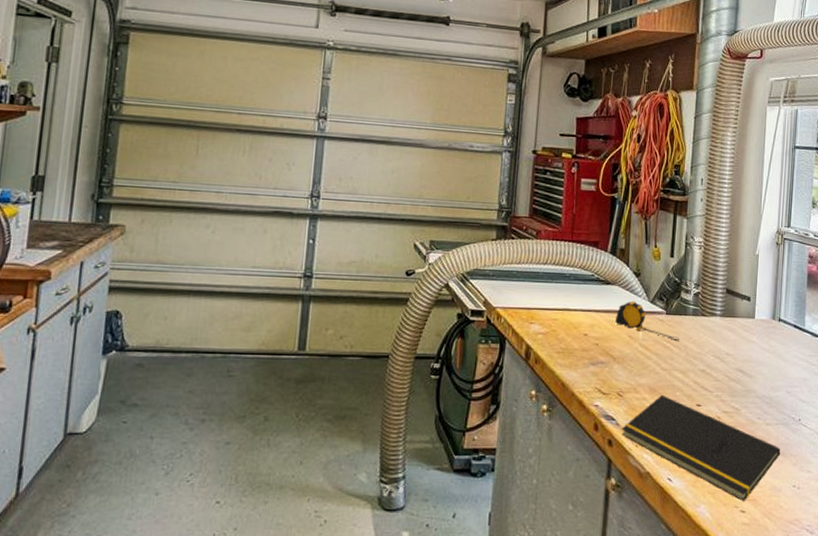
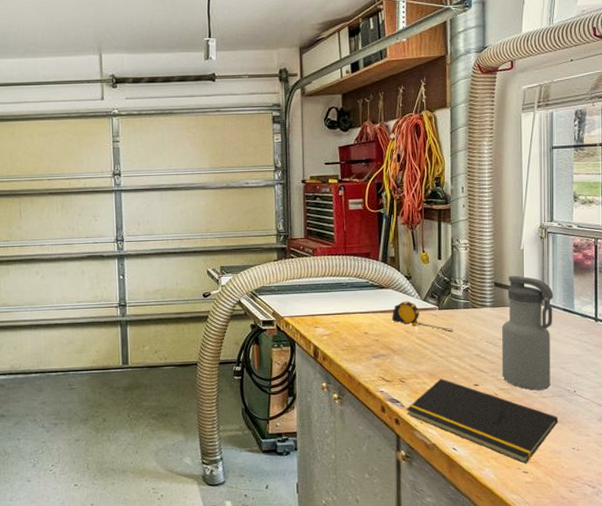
water bottle: none [726,283,785,416] -> present [501,276,553,391]

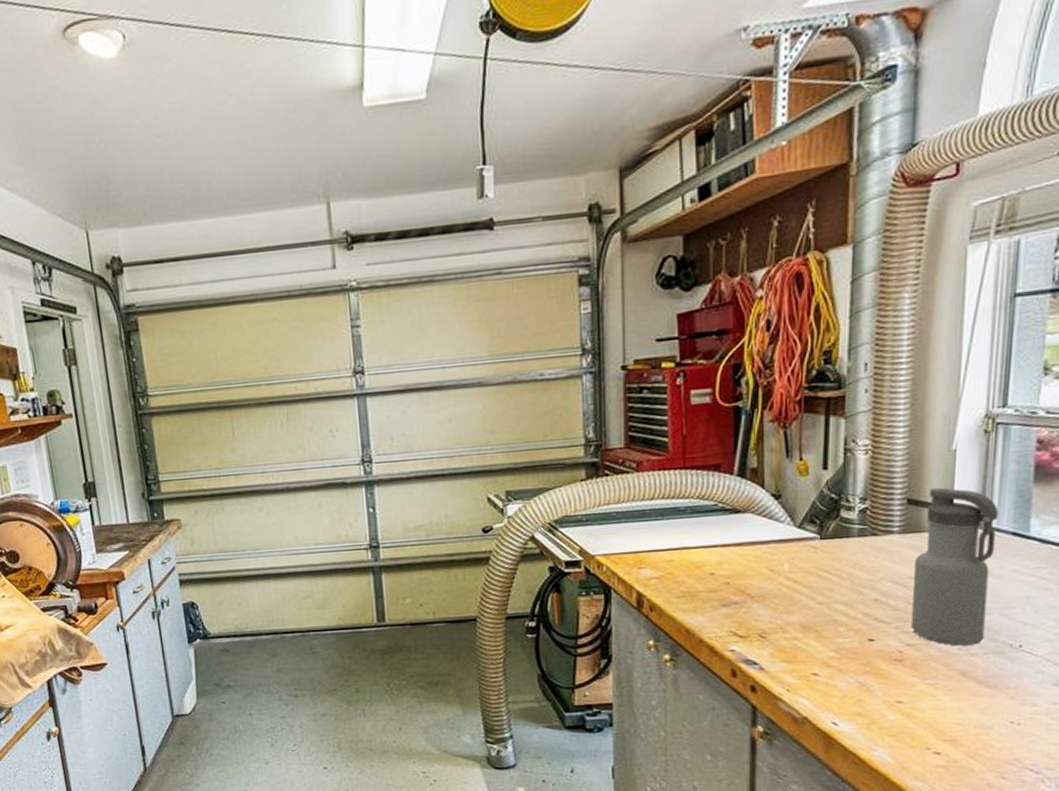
tape measure: present [392,300,453,331] -> none [751,528,840,569]
notepad: present [406,378,558,463] -> none [766,632,992,742]

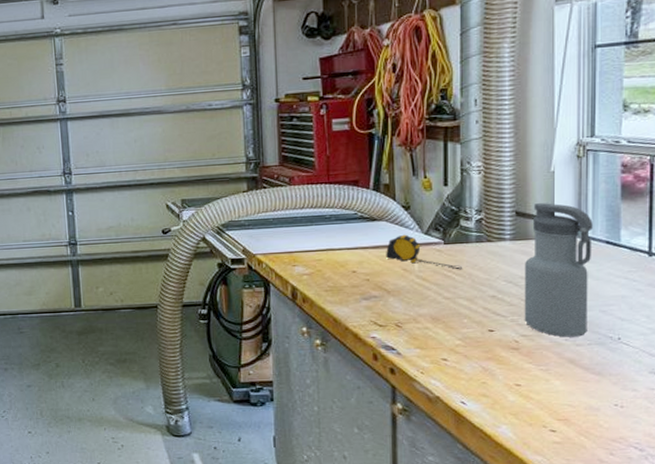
tape measure: none [751,528,840,569] -> present [386,234,462,269]

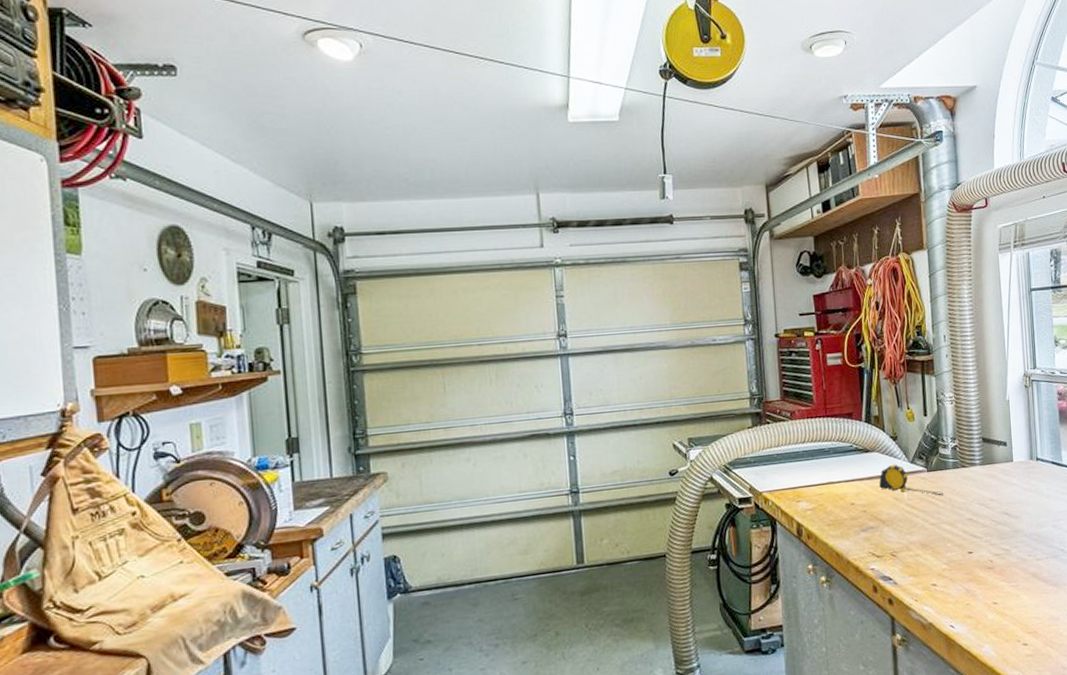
water bottle: present [524,203,593,337] -> none [993,429,1044,553]

